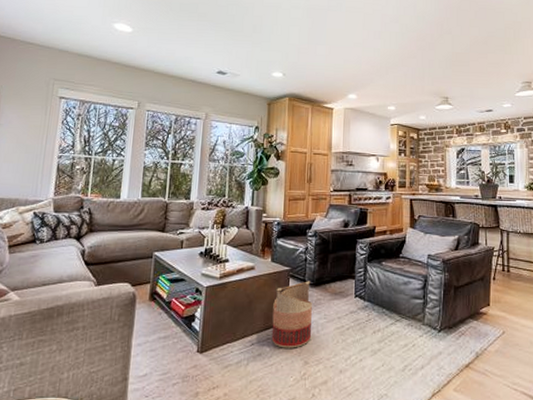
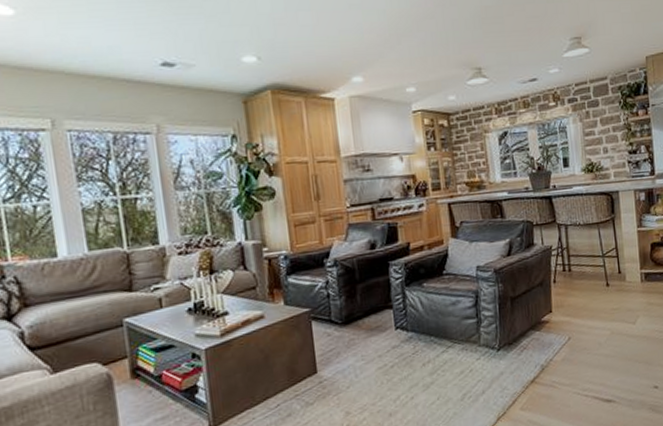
basket: present [271,281,313,348] -> none [295,320,350,403]

